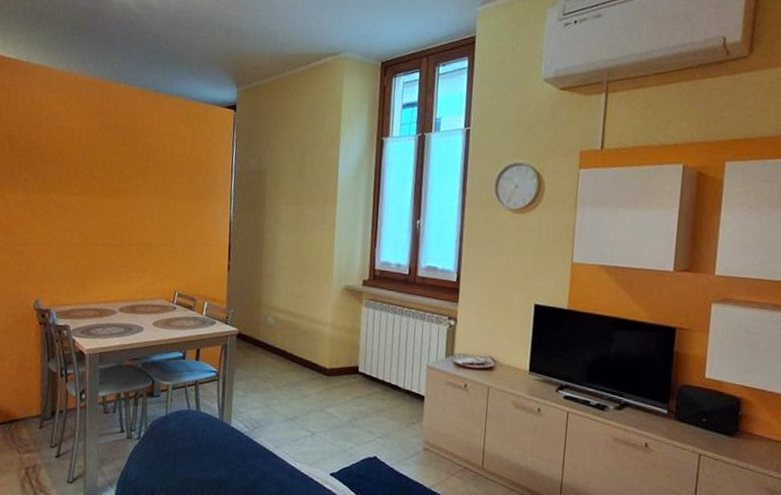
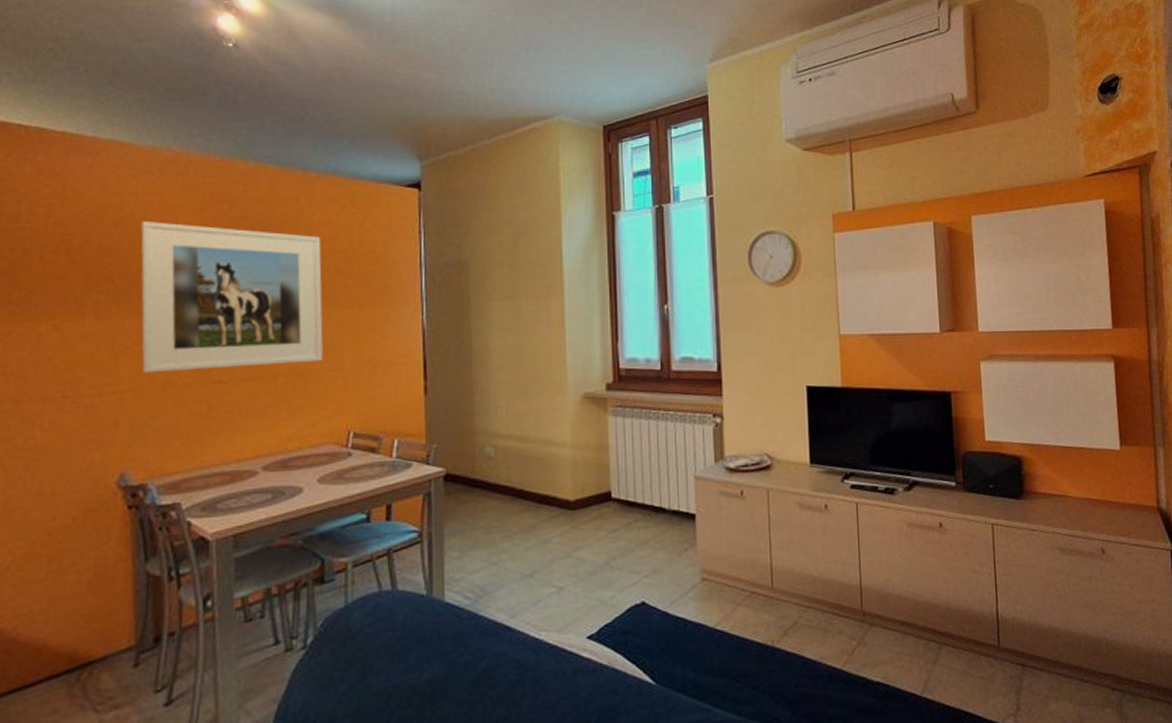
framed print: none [50,125,165,238] -> present [140,221,323,373]

